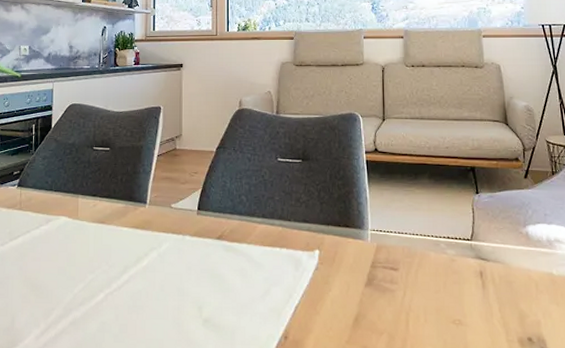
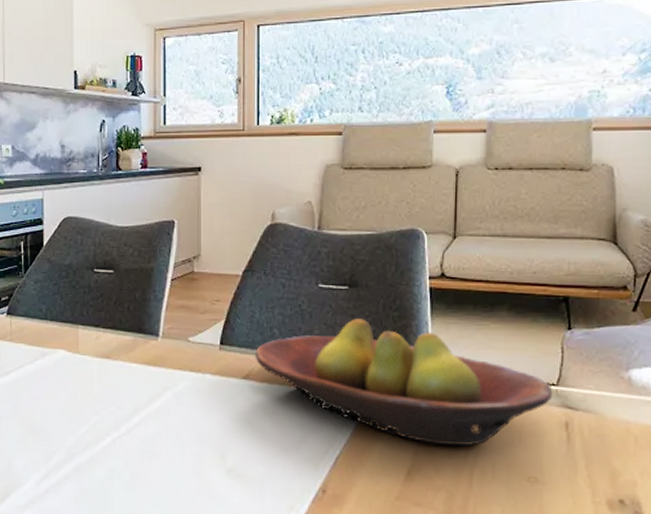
fruit bowl: none [226,186,468,294] -> present [255,317,553,446]

